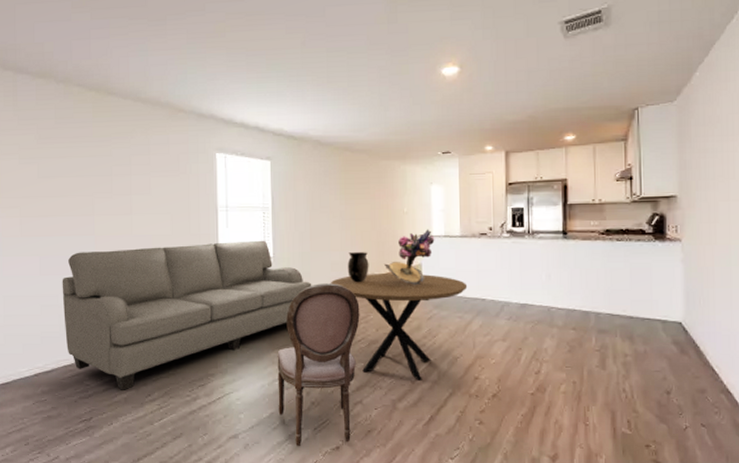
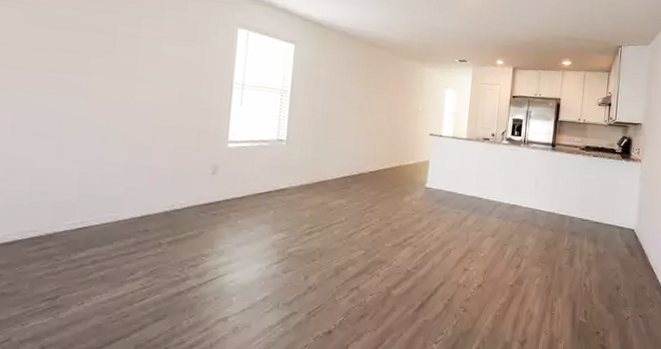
sofa: present [62,240,312,390] -> none [36,113,323,268]
dining chair: present [277,283,360,447] -> none [273,171,367,331]
dining table: present [330,274,468,380] -> none [340,166,468,270]
ceramic vessel: present [347,252,369,283] -> none [359,143,381,174]
bouquet: present [385,229,435,286] -> none [395,129,444,181]

